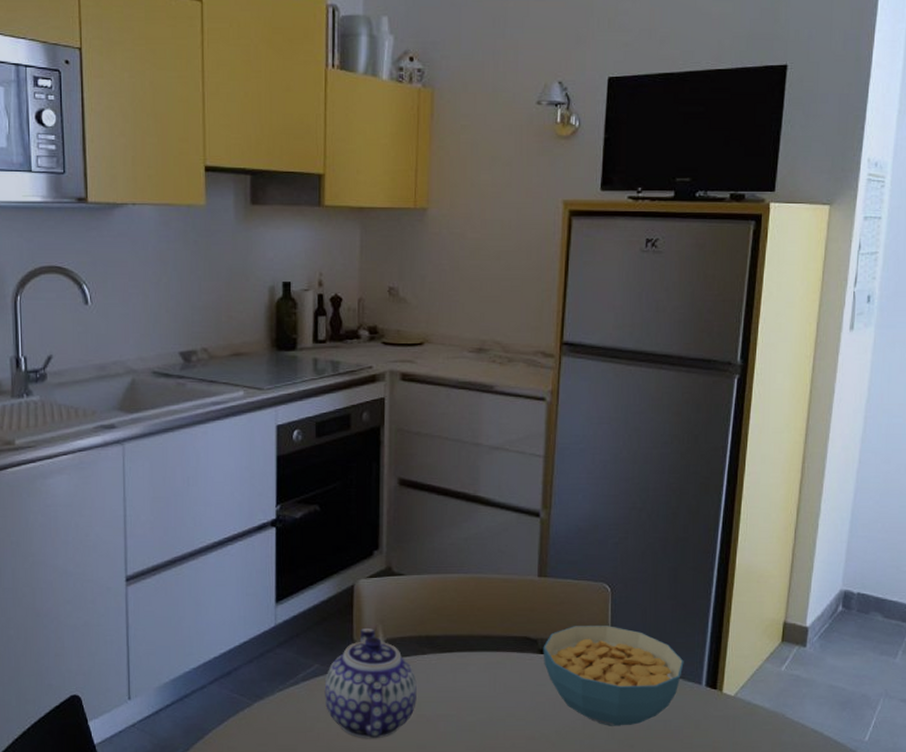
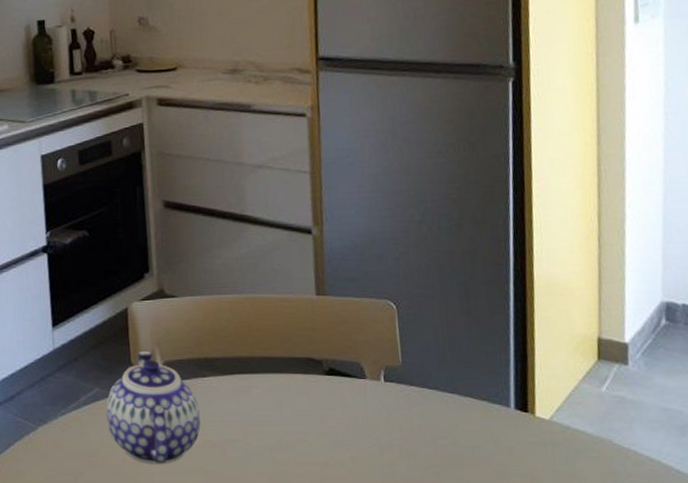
cereal bowl: present [543,626,684,726] -> none [328,345,487,453]

